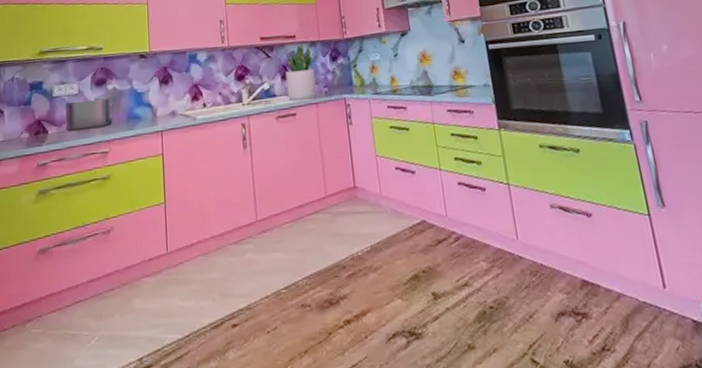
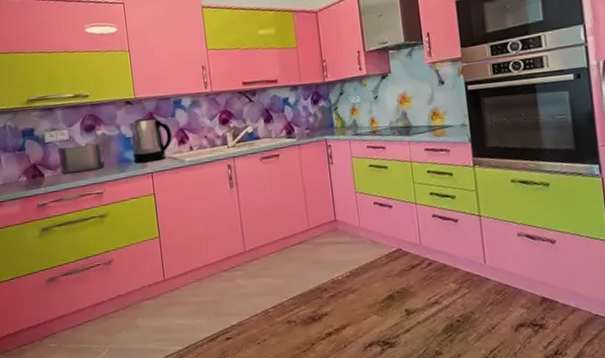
kettle: none [142,71,185,121] -> present [130,117,172,164]
planter: present [285,41,317,102] -> none [267,85,299,144]

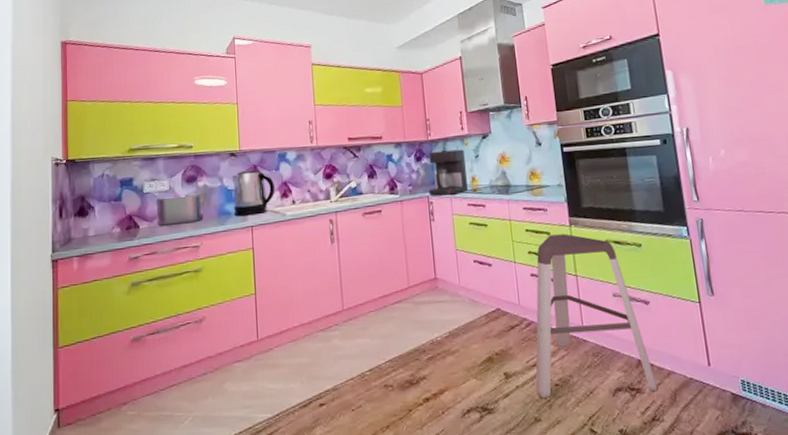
coffee maker: none [326,90,368,139] -> present [428,149,469,196]
step stool: none [436,174,562,334] -> present [535,234,658,399]

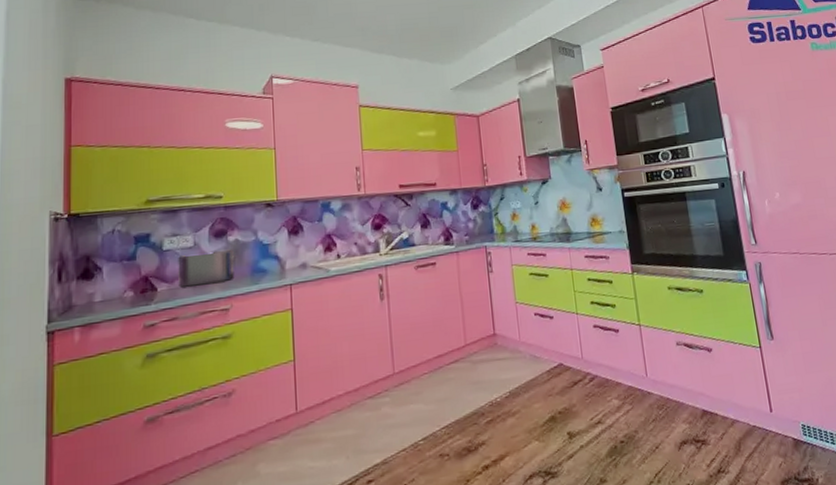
kettle: present [233,170,275,217] -> none [269,221,317,274]
coffee maker: present [428,149,469,196] -> none [486,195,529,245]
step stool: present [535,234,658,399] -> none [599,282,723,458]

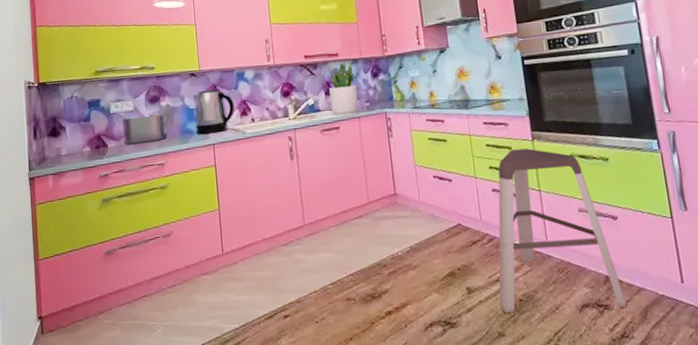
kettle: none [269,221,317,274] -> present [194,89,234,135]
planter: none [425,189,457,251] -> present [328,59,359,116]
step stool: none [599,282,723,458] -> present [498,148,627,314]

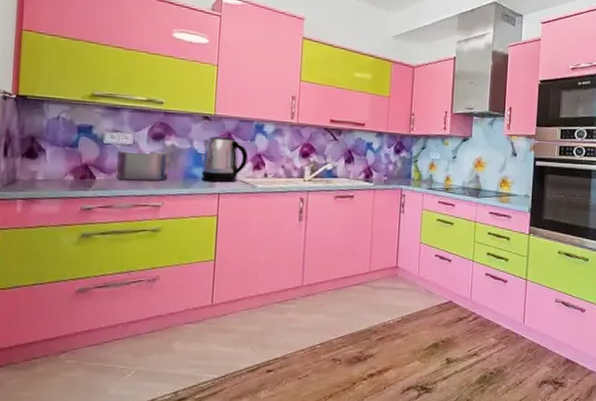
planter: present [328,59,359,116] -> none [349,131,380,186]
step stool: present [498,148,627,314] -> none [472,240,578,387]

